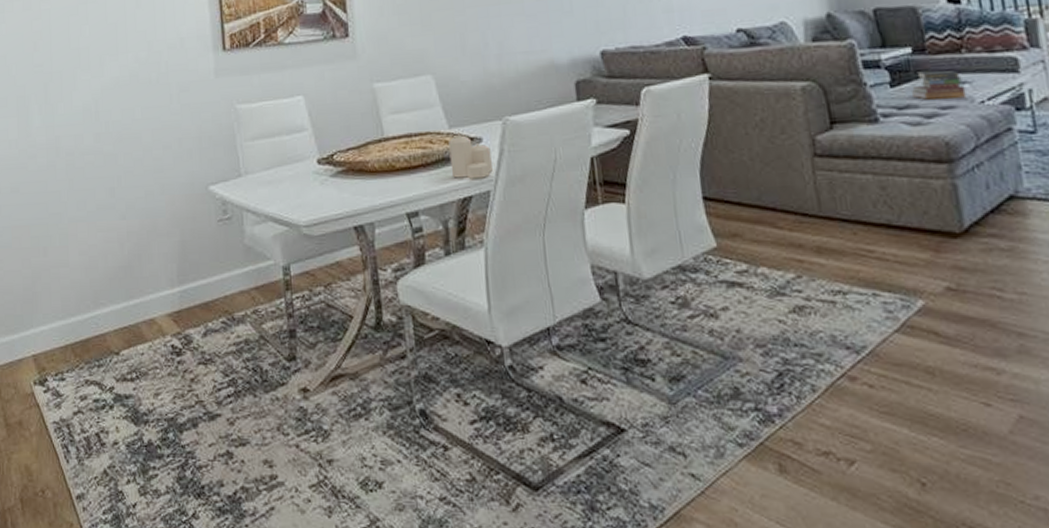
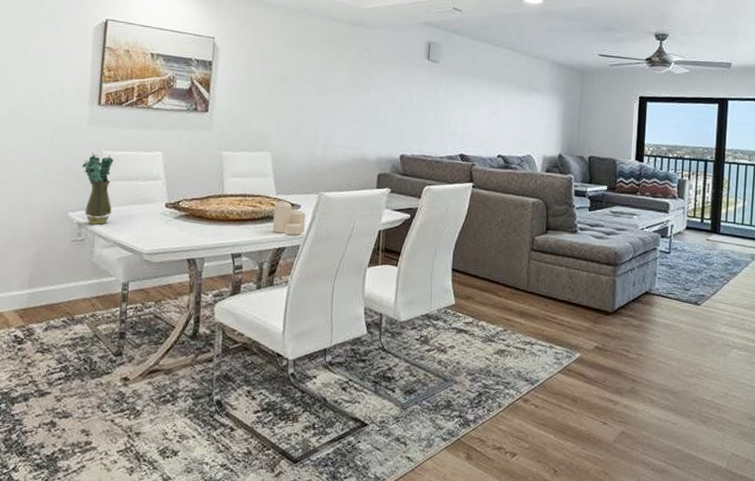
vase: none [216,108,257,198] -> present [82,152,114,225]
books: present [912,70,967,100] -> none [602,203,634,225]

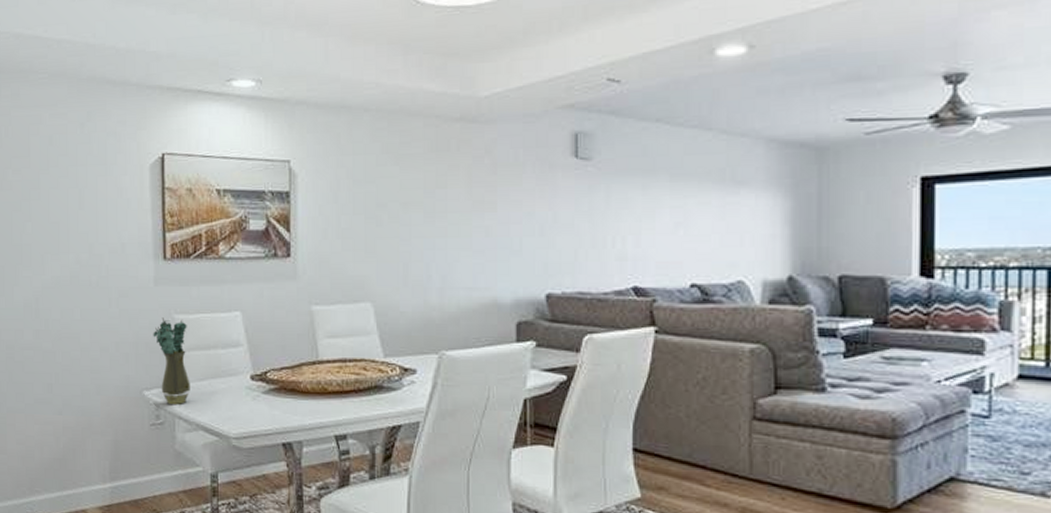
candle: present [272,197,306,235] -> none [382,360,424,409]

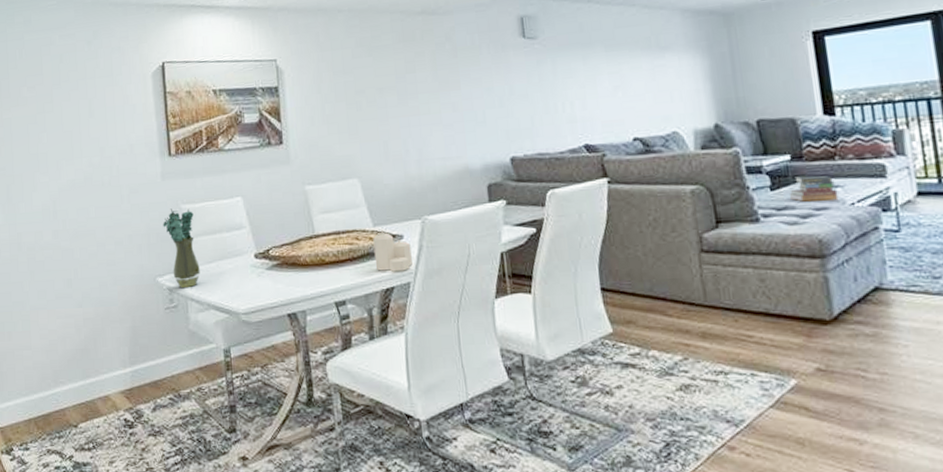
candle: none [382,360,424,409] -> present [373,229,412,272]
books: none [866,344,923,377] -> present [790,175,839,202]

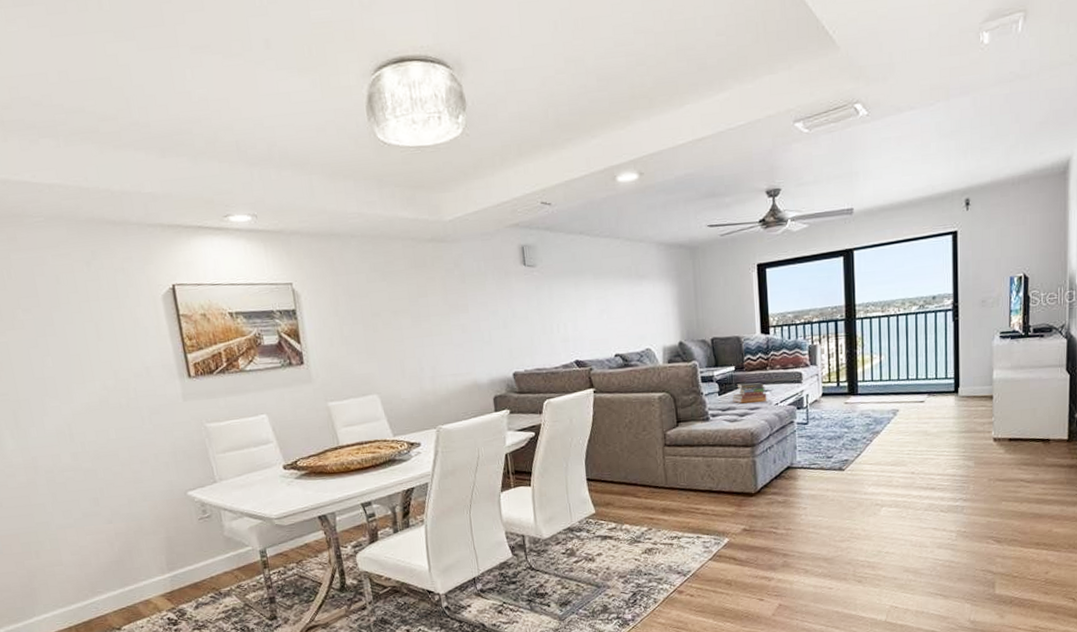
vase: present [163,208,200,289] -> none [188,427,231,500]
candle: present [373,229,412,272] -> none [393,438,430,475]

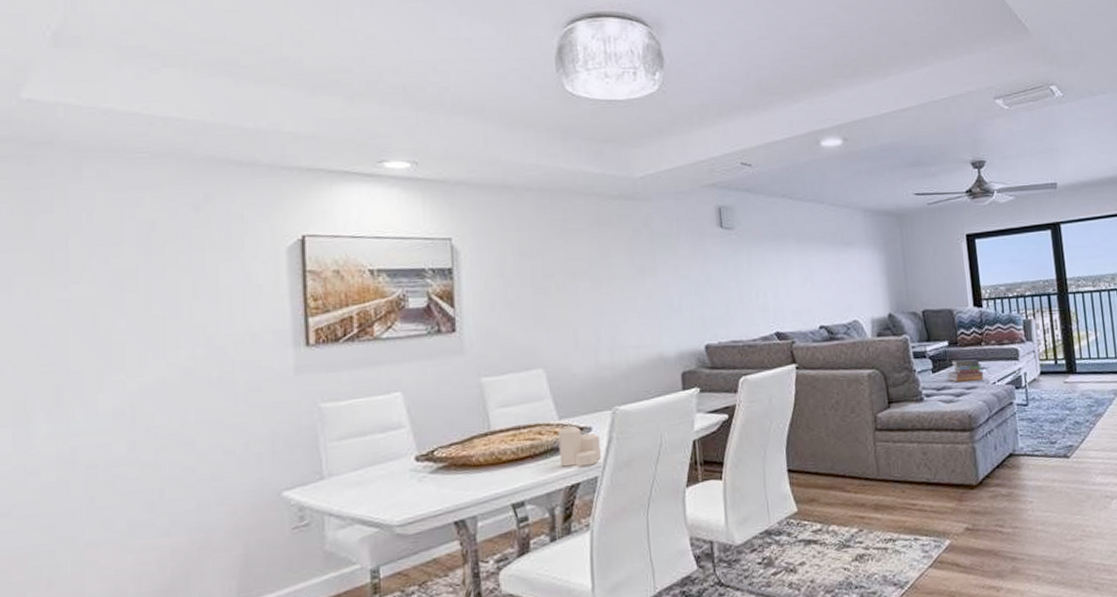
candle: none [393,438,430,475] -> present [558,421,601,467]

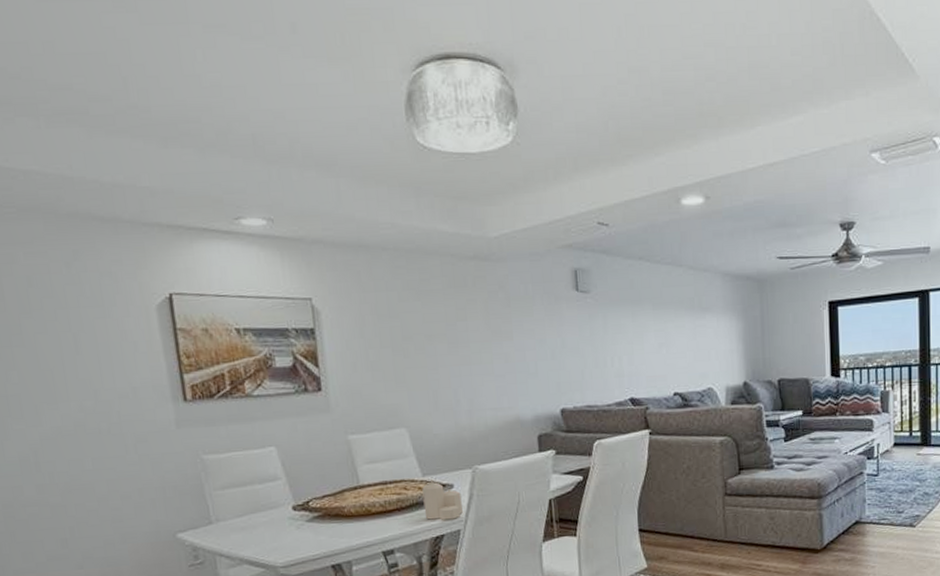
books: present [947,359,984,382] -> none [799,429,836,451]

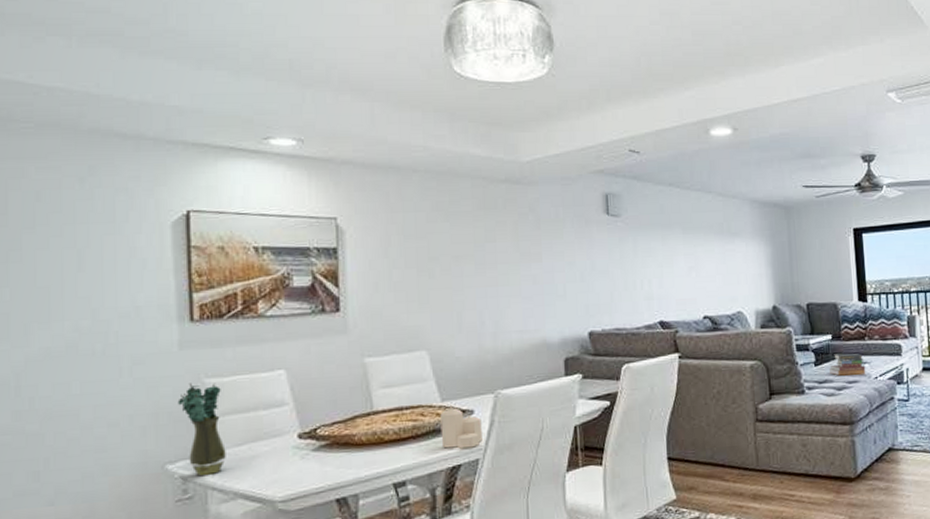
vase: none [180,459,230,544] -> present [177,383,226,477]
books: none [799,429,836,451] -> present [829,353,866,376]

